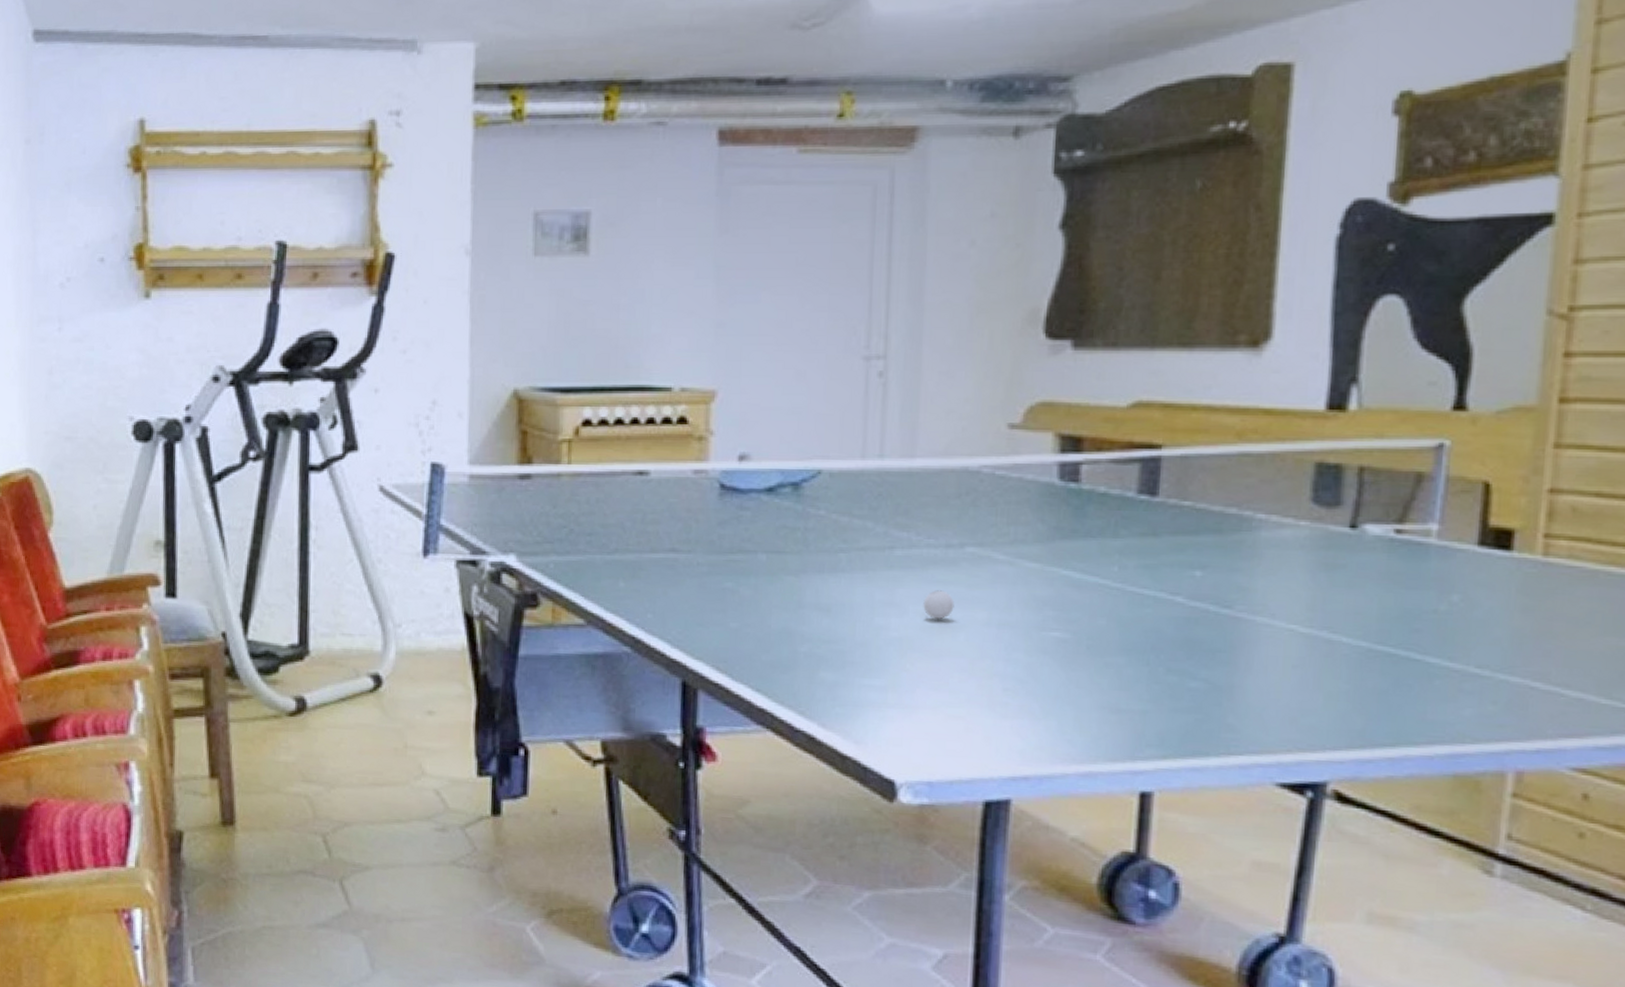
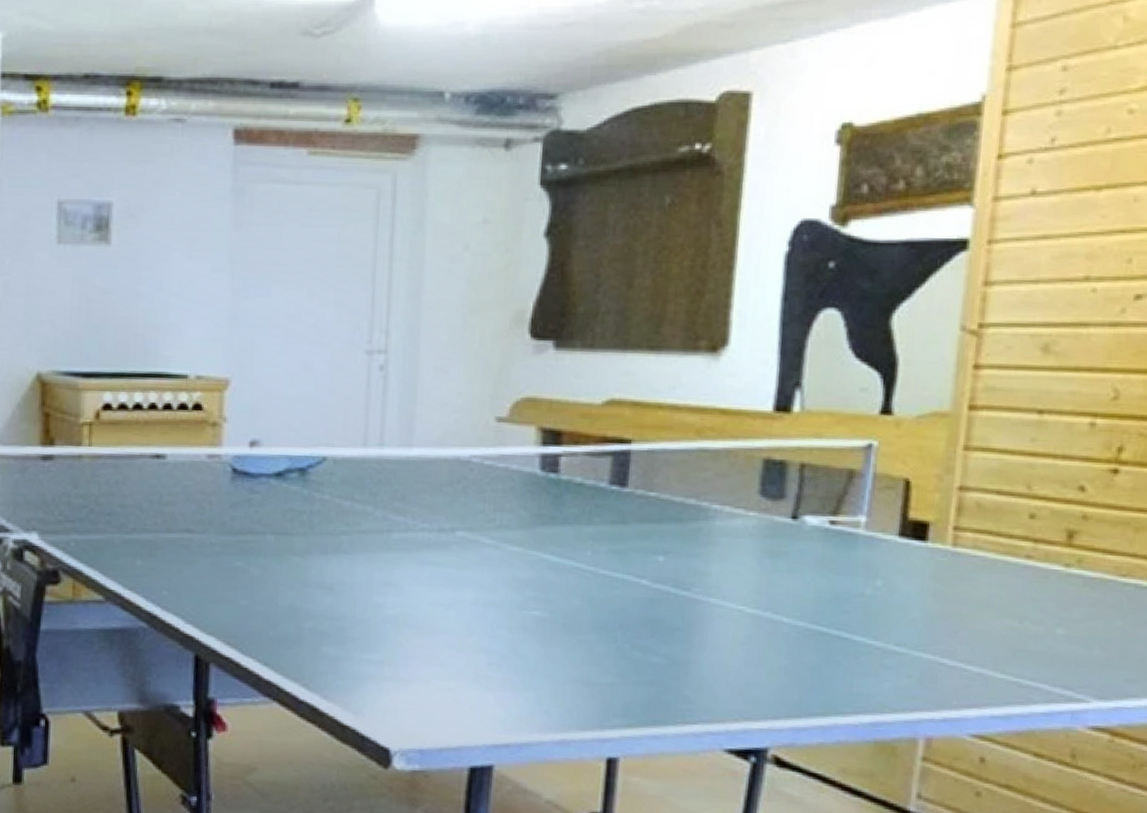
ping-pong ball: present [923,590,955,620] -> none [417,571,446,599]

